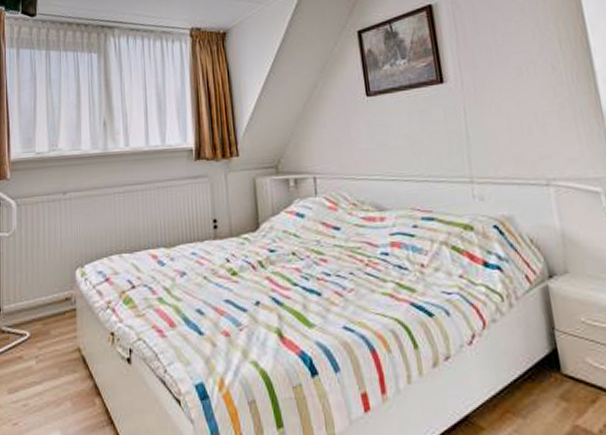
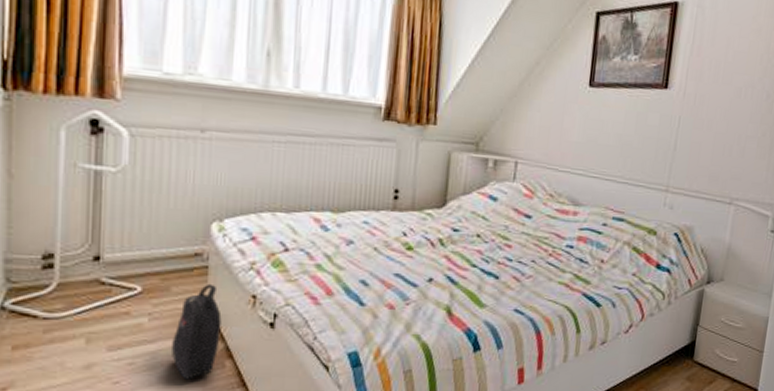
backpack: none [54,324,90,419] -> present [172,283,222,380]

